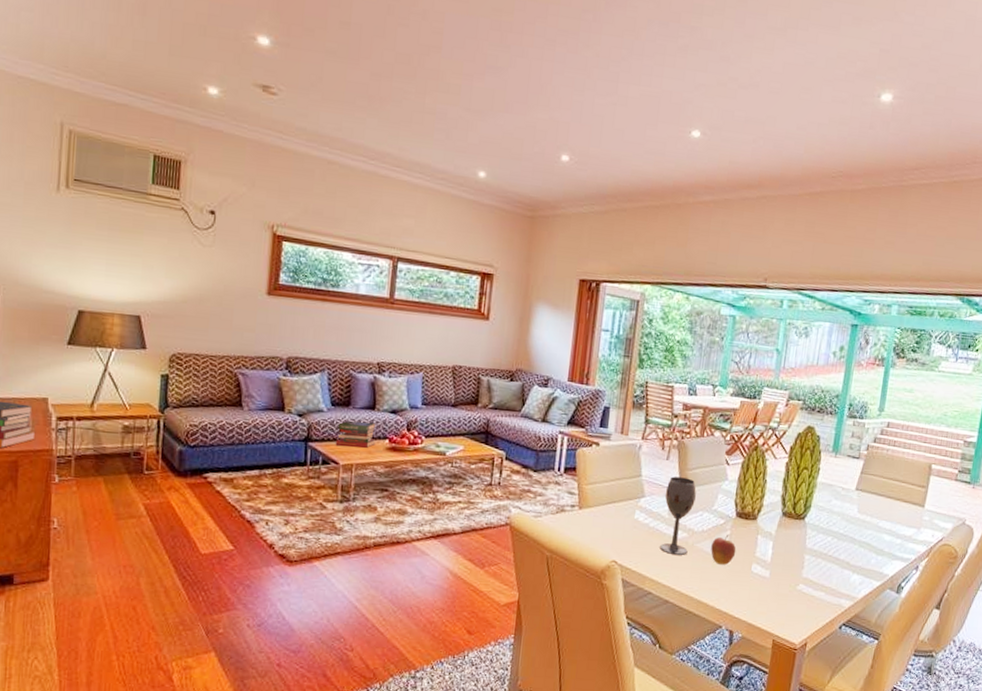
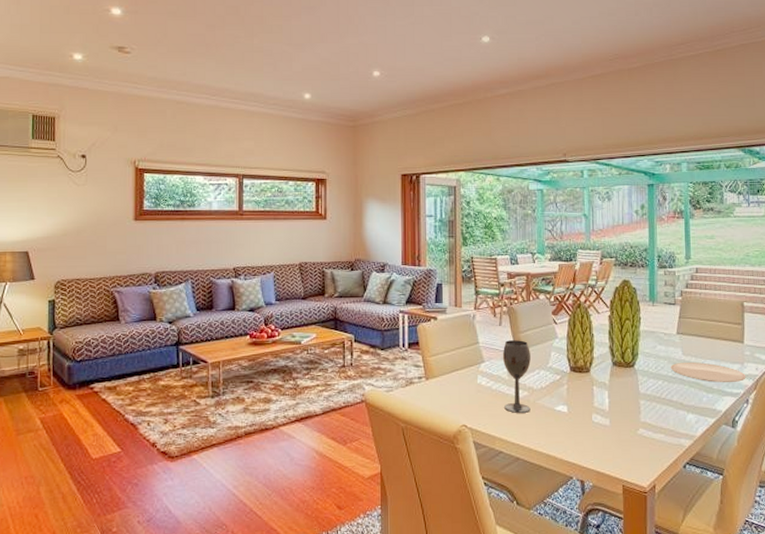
books: present [335,421,376,449] -> none [203,322,239,347]
fruit: present [711,534,736,565] -> none [552,389,575,418]
plate: none [842,520,921,547] -> present [670,361,746,382]

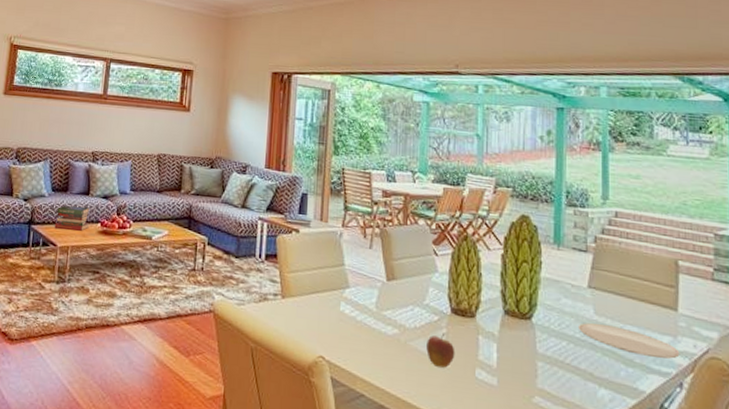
books: none [203,322,239,347] -> present [54,205,90,232]
wine glass: present [502,340,531,413] -> none [369,266,404,354]
fruit: none [552,389,575,418] -> present [426,333,455,368]

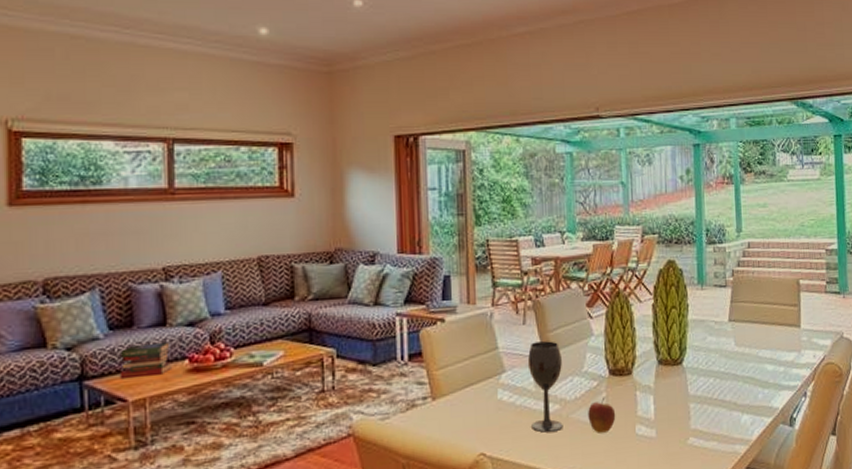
wine glass: none [369,266,404,354] -> present [527,341,563,433]
plate: present [578,323,680,359] -> none [722,353,804,376]

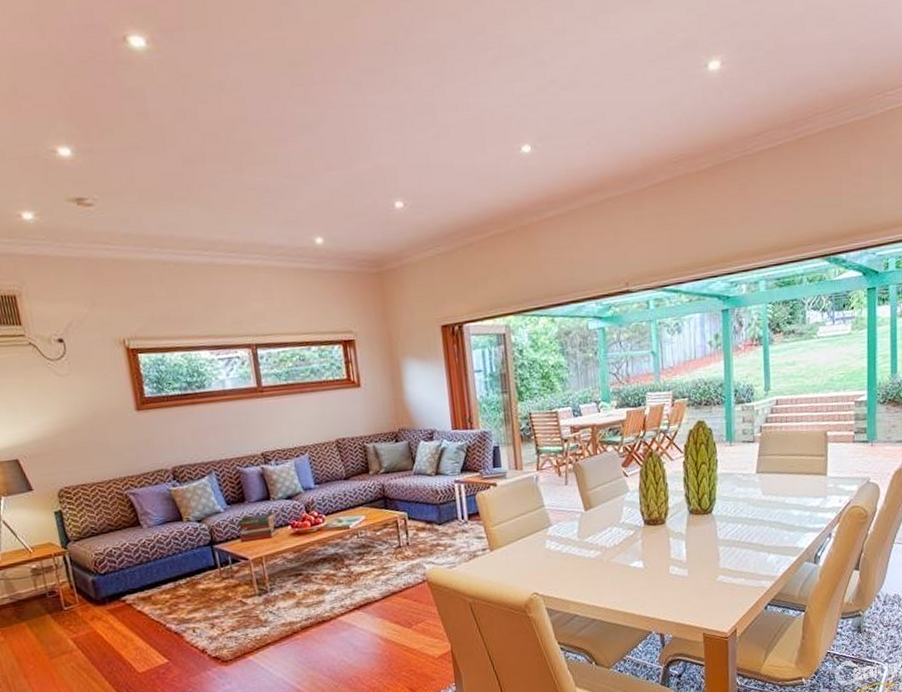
wine glass: present [527,341,563,433] -> none [570,498,604,575]
fruit: present [588,397,616,433] -> none [626,543,651,574]

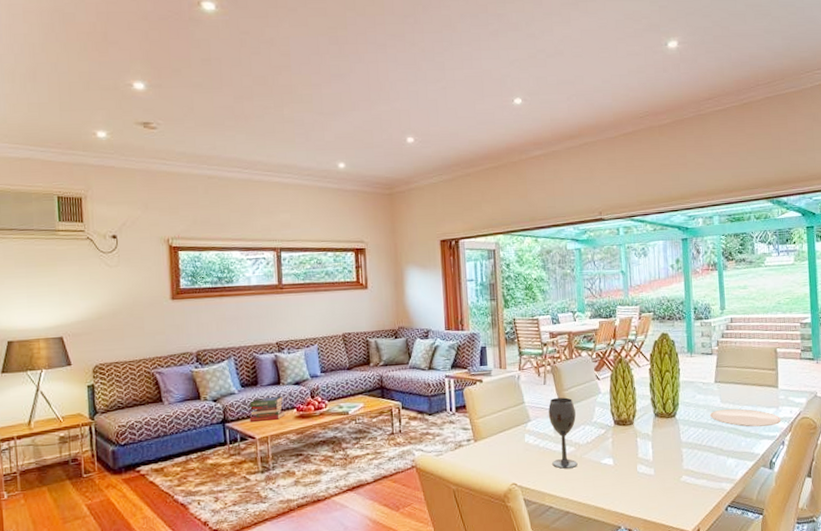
wine glass: none [570,498,604,575] -> present [548,397,578,469]
plate: none [749,500,829,520] -> present [709,408,782,427]

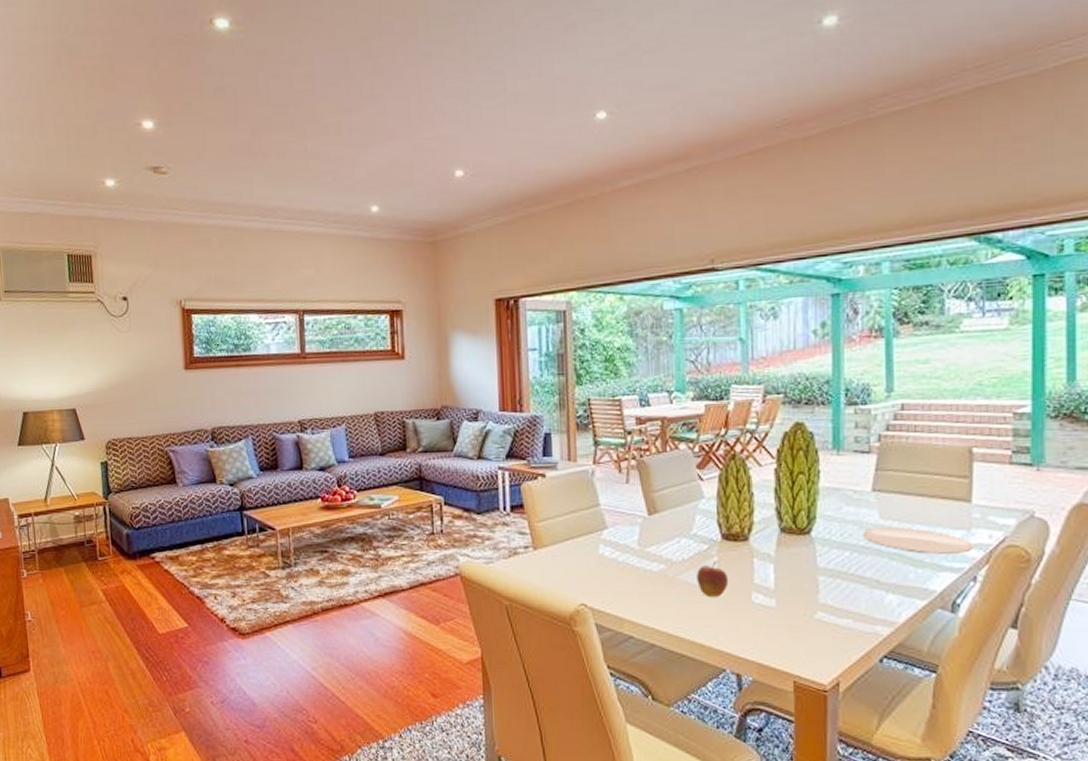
books: present [249,396,286,423] -> none [269,483,309,512]
wine glass: present [548,397,578,469] -> none [630,501,669,590]
fruit: none [597,442,621,471] -> present [697,561,729,597]

